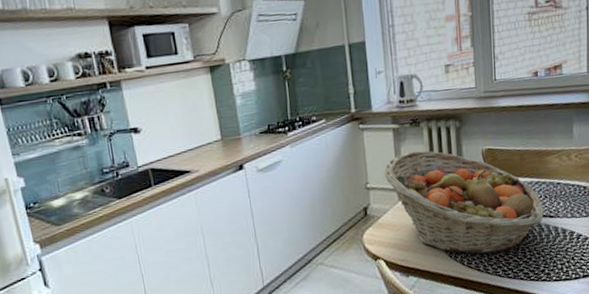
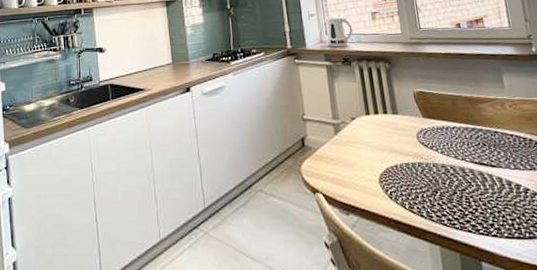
fruit basket: present [384,150,545,254] -> none [319,88,485,199]

